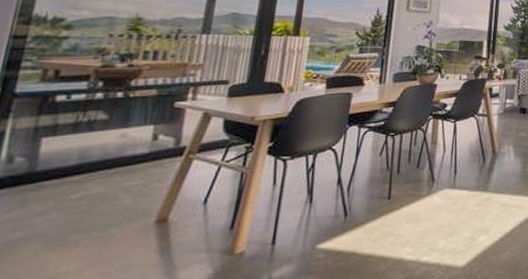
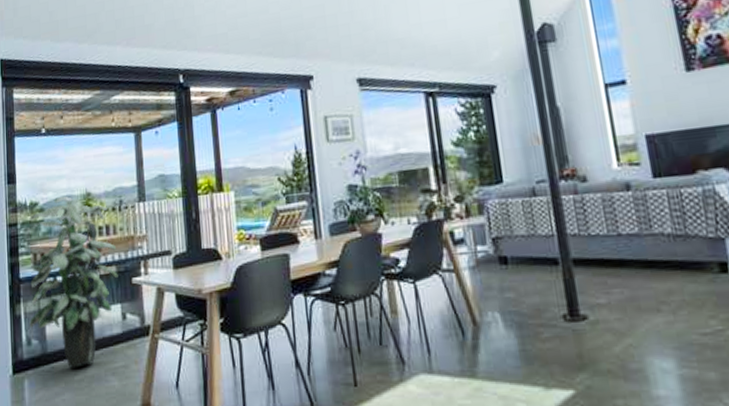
indoor plant: none [15,17,163,187] -> present [29,196,118,368]

